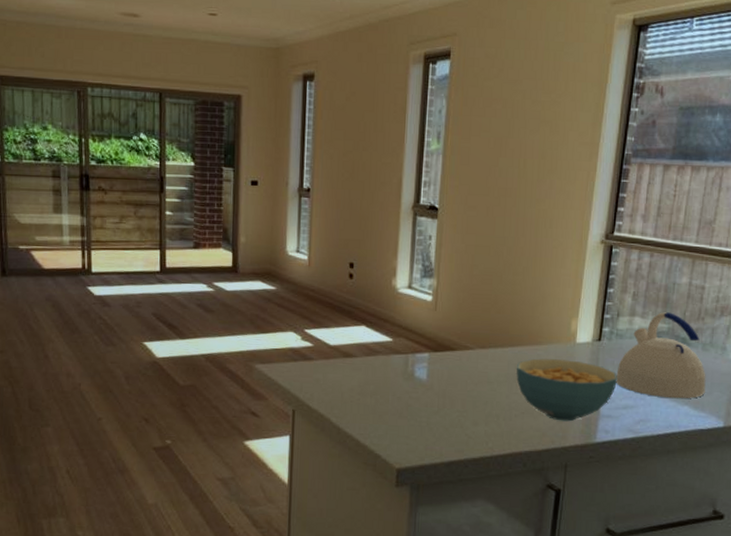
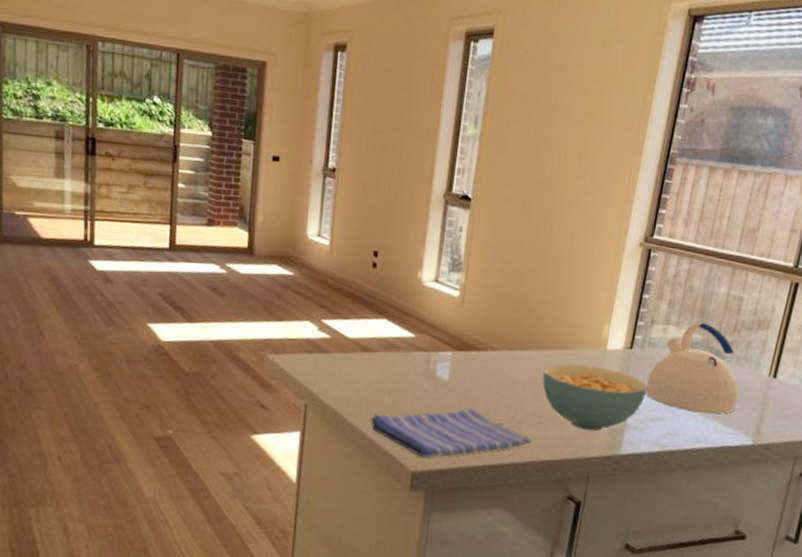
dish towel: none [354,405,509,455] -> present [370,407,531,458]

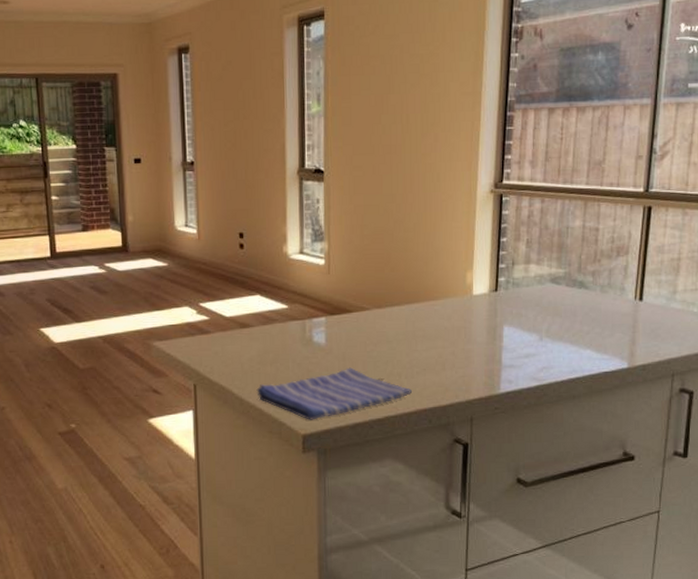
cereal bowl: present [542,363,647,432] -> none [414,313,517,375]
kettle: present [645,322,738,414] -> none [515,257,607,344]

